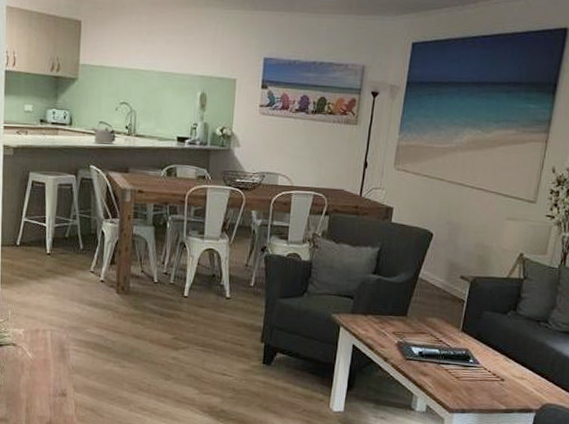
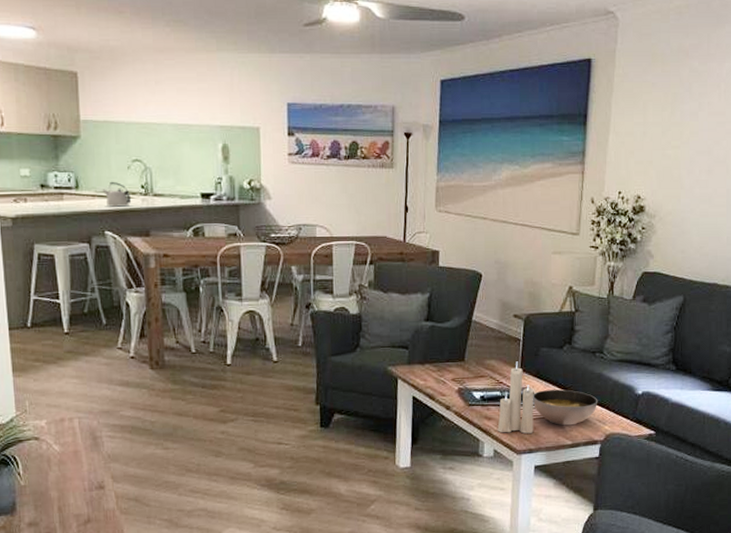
candle: none [432,322,473,394] -> present [497,361,534,434]
soup bowl: none [471,353,538,391] -> present [533,389,598,426]

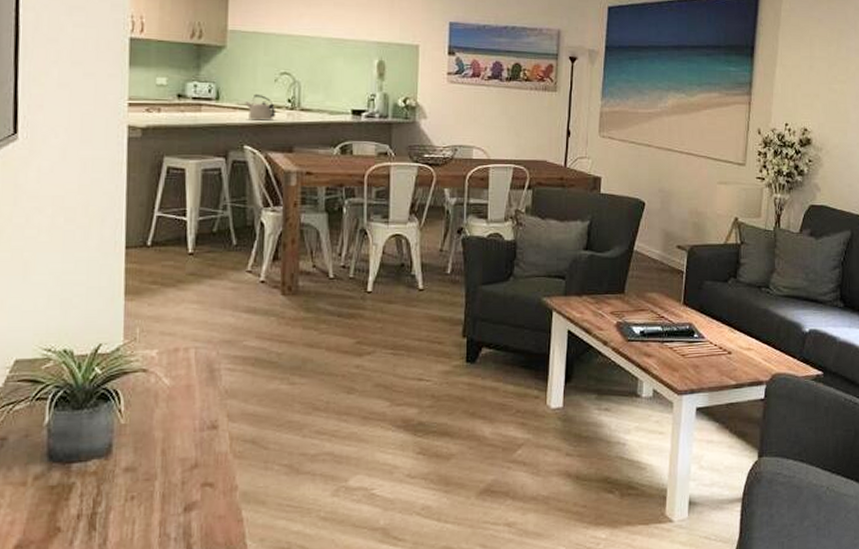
candle: present [497,361,534,434] -> none [657,295,697,372]
soup bowl: present [533,389,598,426] -> none [696,325,764,365]

